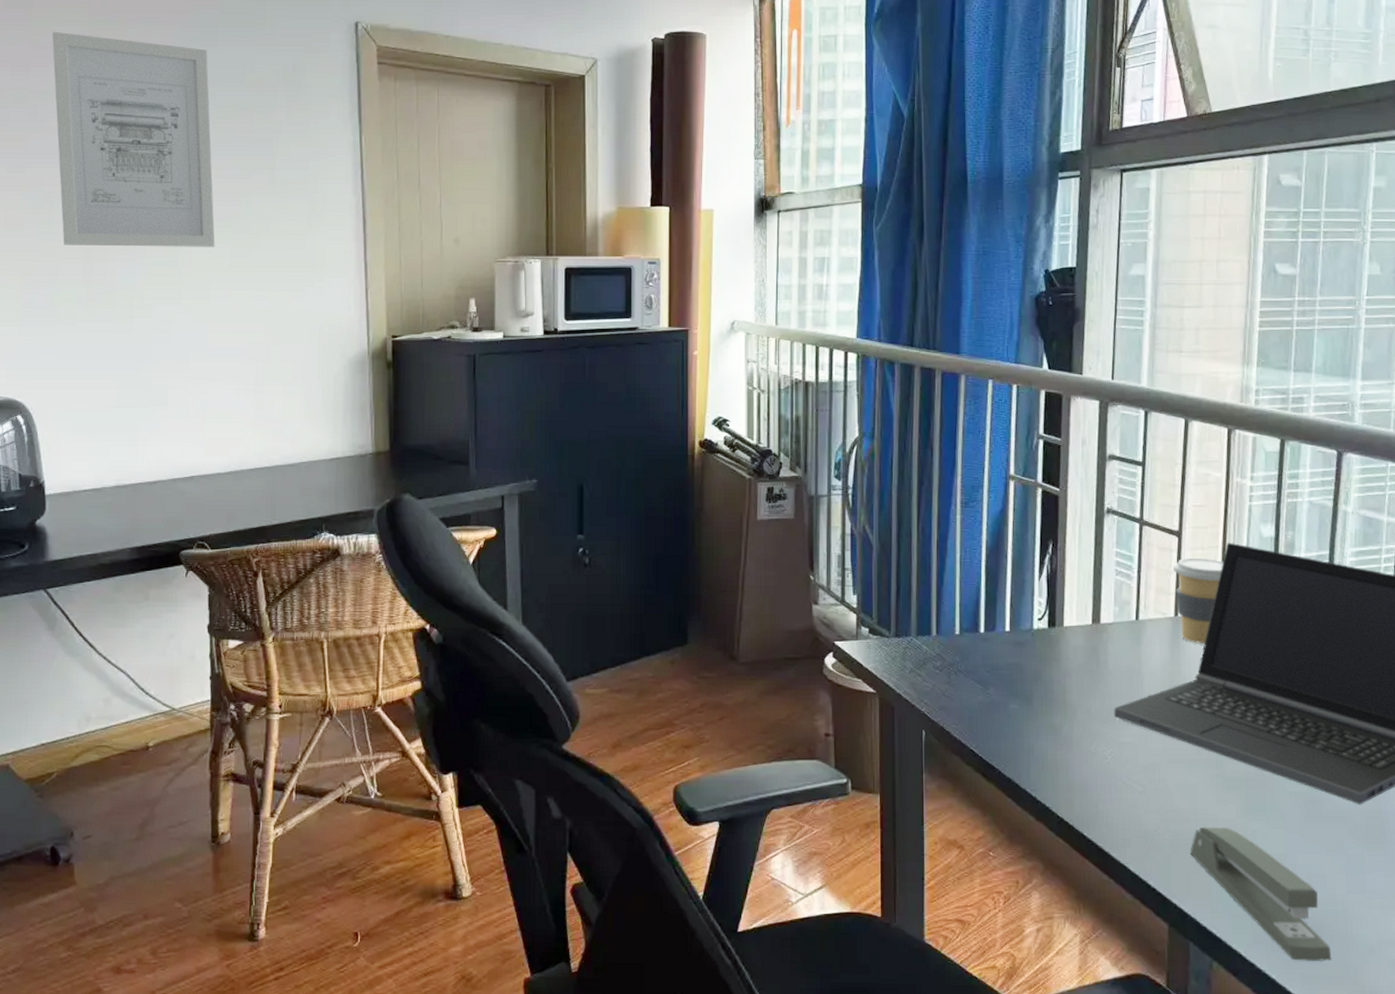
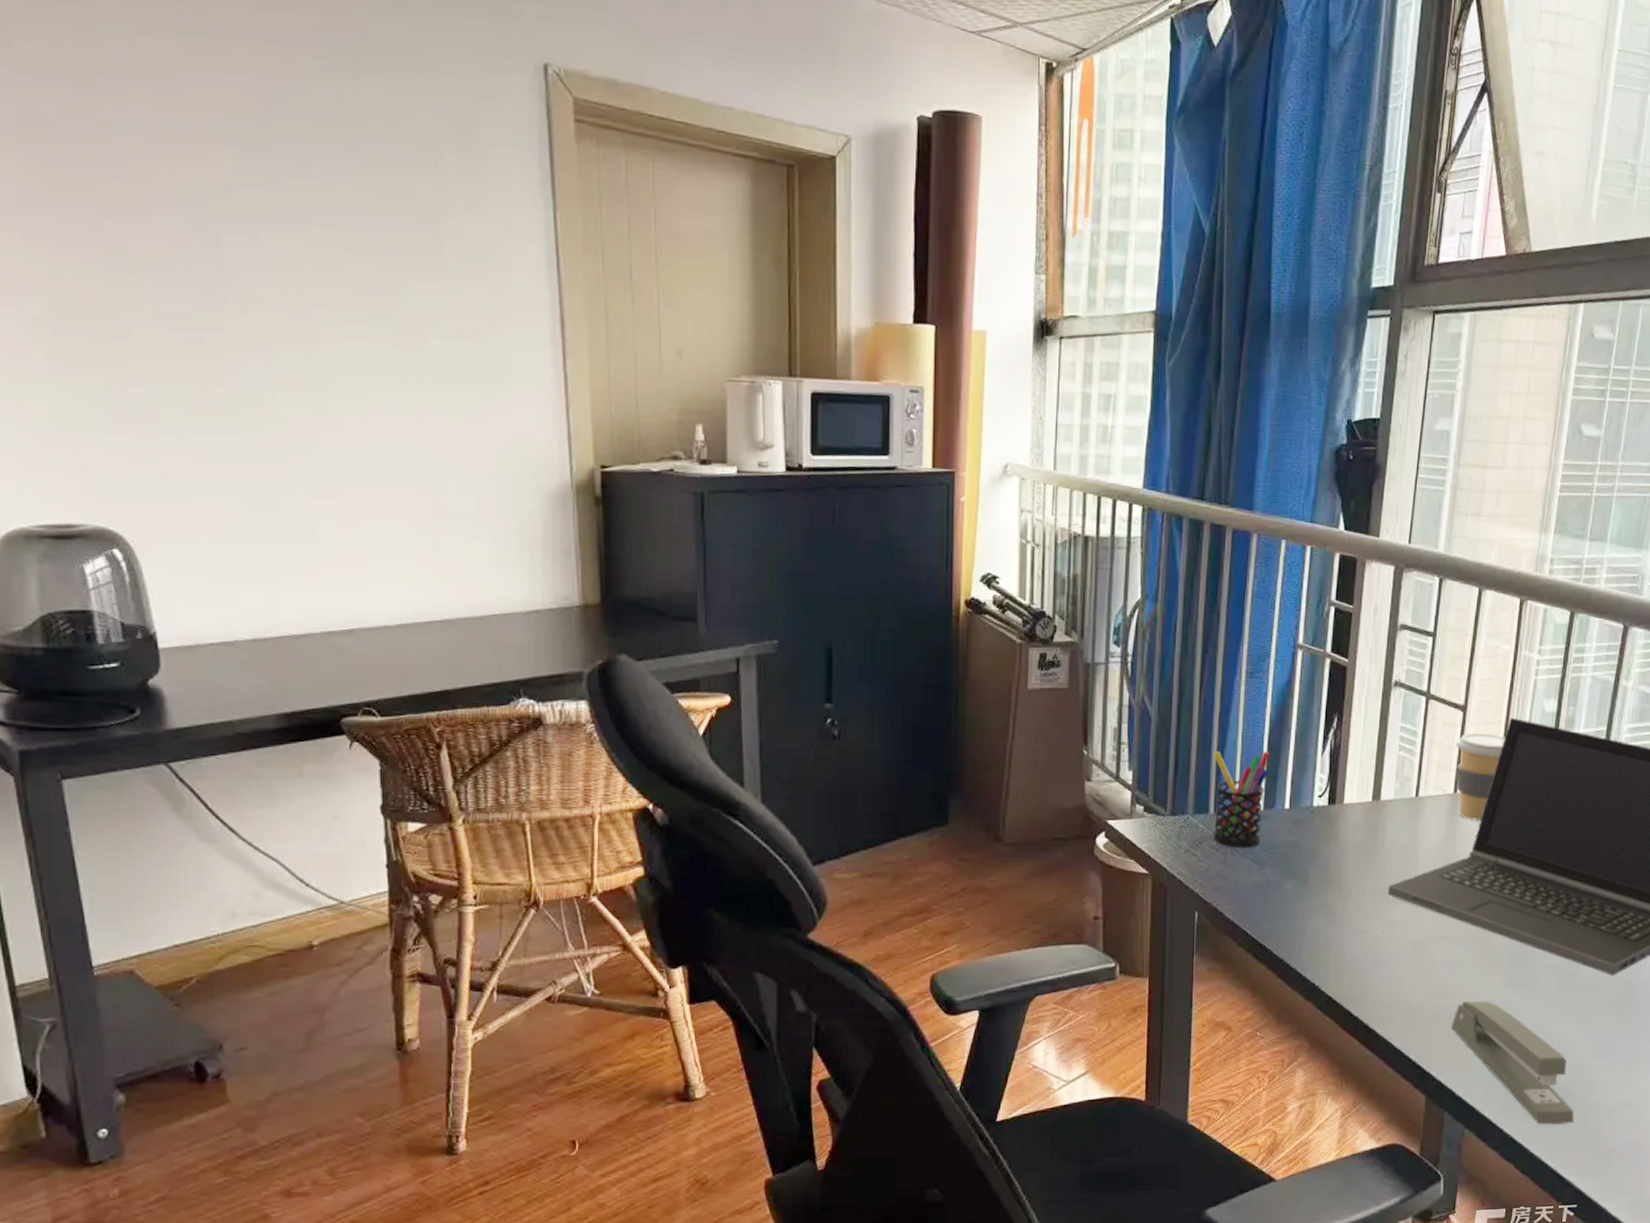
wall art: present [52,31,215,247] -> none [126,41,369,345]
pen holder: none [934,575,988,669] -> present [1212,751,1269,848]

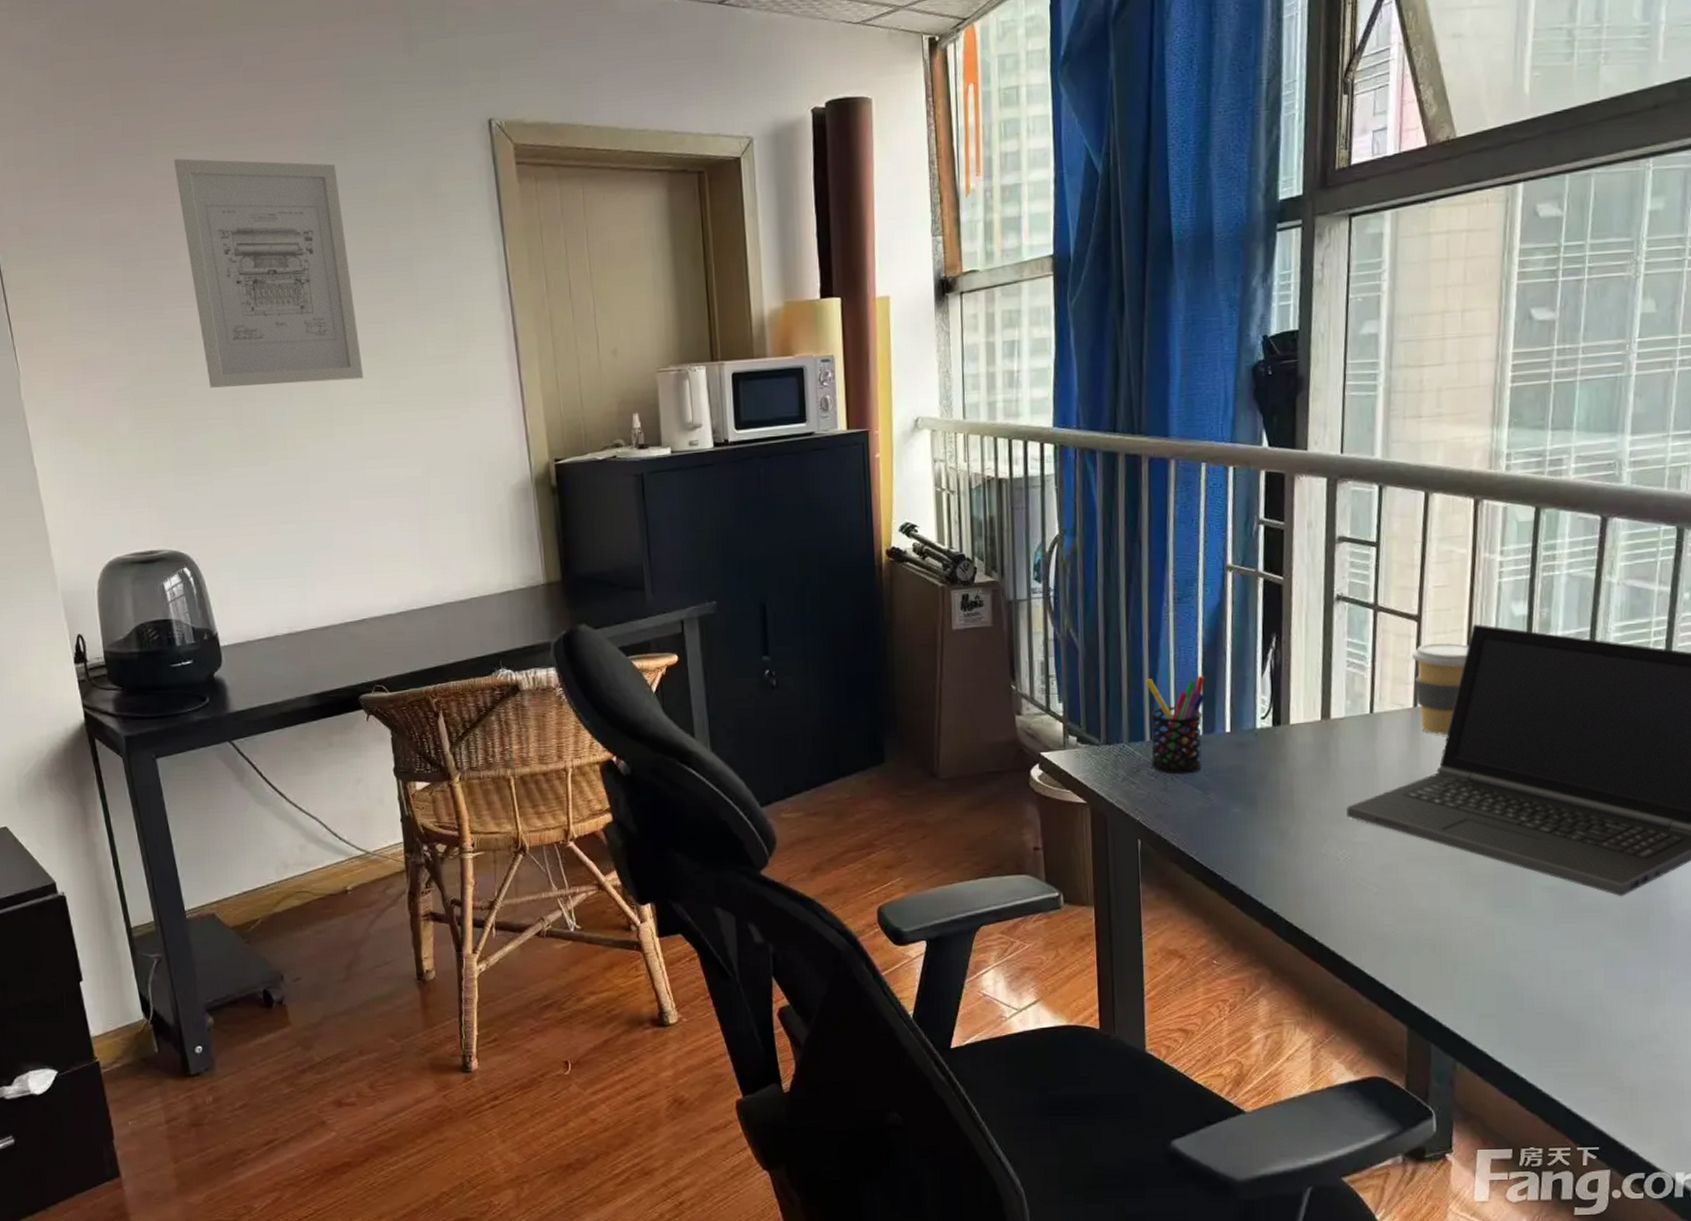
wall art: none [126,41,369,345] -> present [174,158,364,388]
stapler: present [1451,1001,1574,1126] -> none [1431,925,1588,1060]

